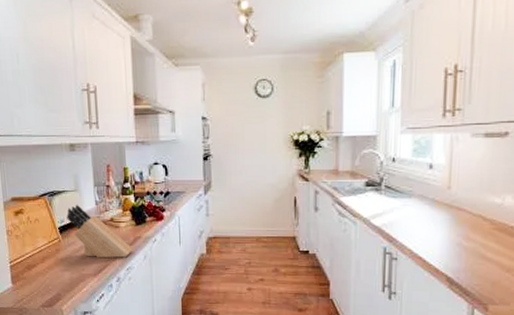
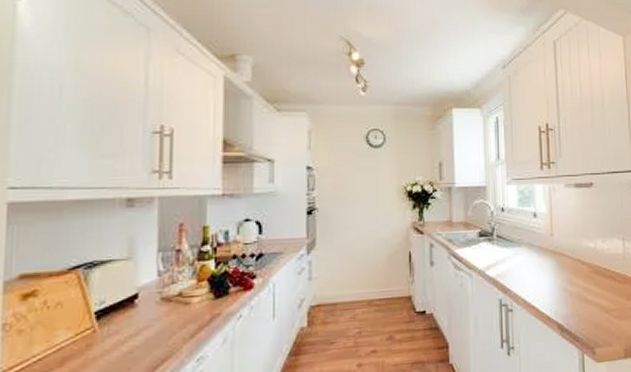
knife block: present [67,204,133,258] -> none [110,277,208,350]

